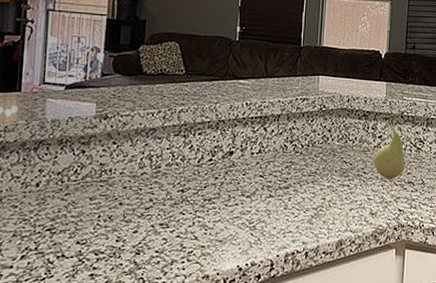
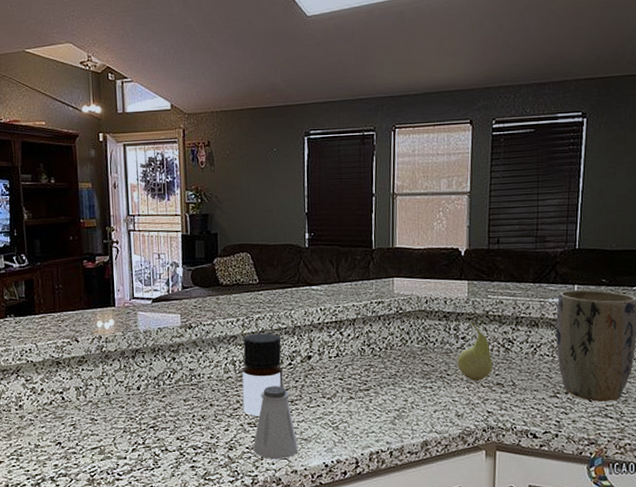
bottle: none [156,127,204,216] -> present [241,333,283,416]
saltshaker: none [163,183,212,264] -> present [253,386,298,460]

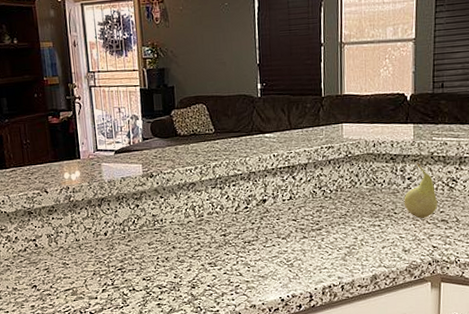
bottle: present [241,333,283,416] -> none [201,179,241,257]
saltshaker: present [253,386,298,460] -> none [214,228,256,296]

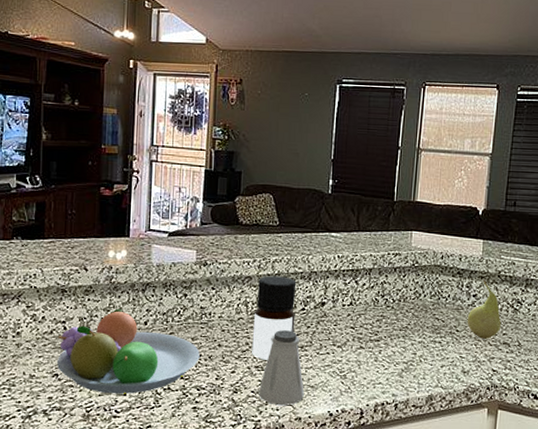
fruit bowl: none [31,224,158,298] -> present [56,309,200,394]
bottle: none [201,179,241,257] -> present [252,276,297,360]
saltshaker: none [214,228,256,296] -> present [259,330,304,406]

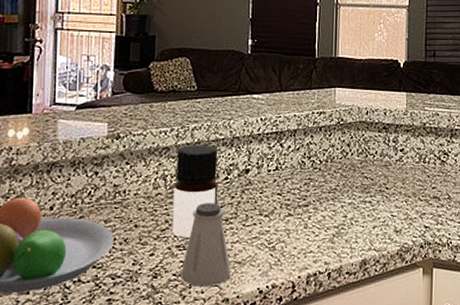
fruit: present [467,279,502,339] -> none [396,133,430,195]

